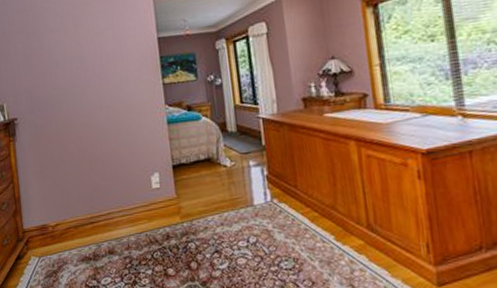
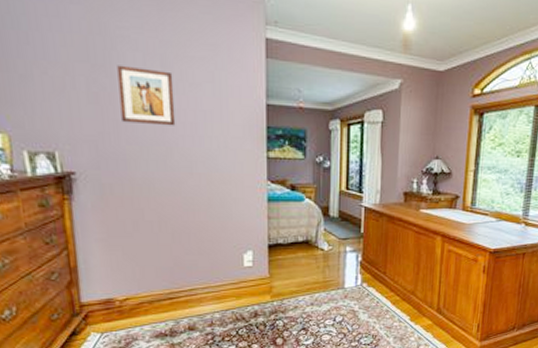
wall art: none [43,27,87,74] -> present [117,65,176,126]

